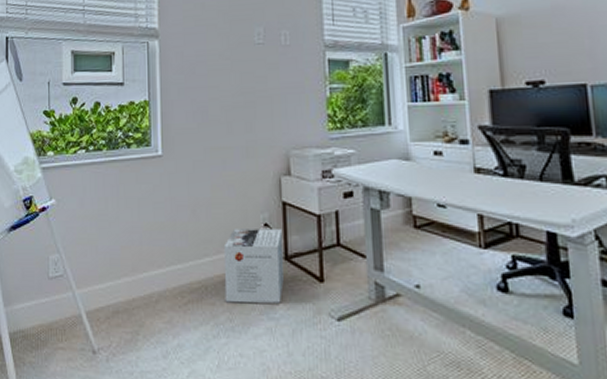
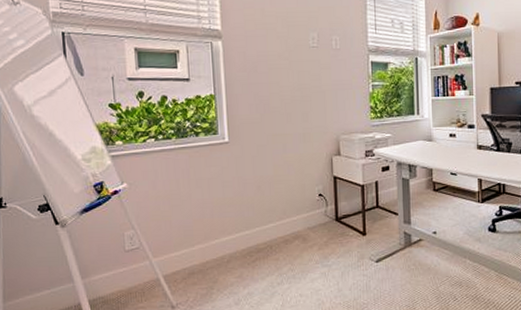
cardboard box: present [223,229,284,304] -> none [285,198,335,257]

